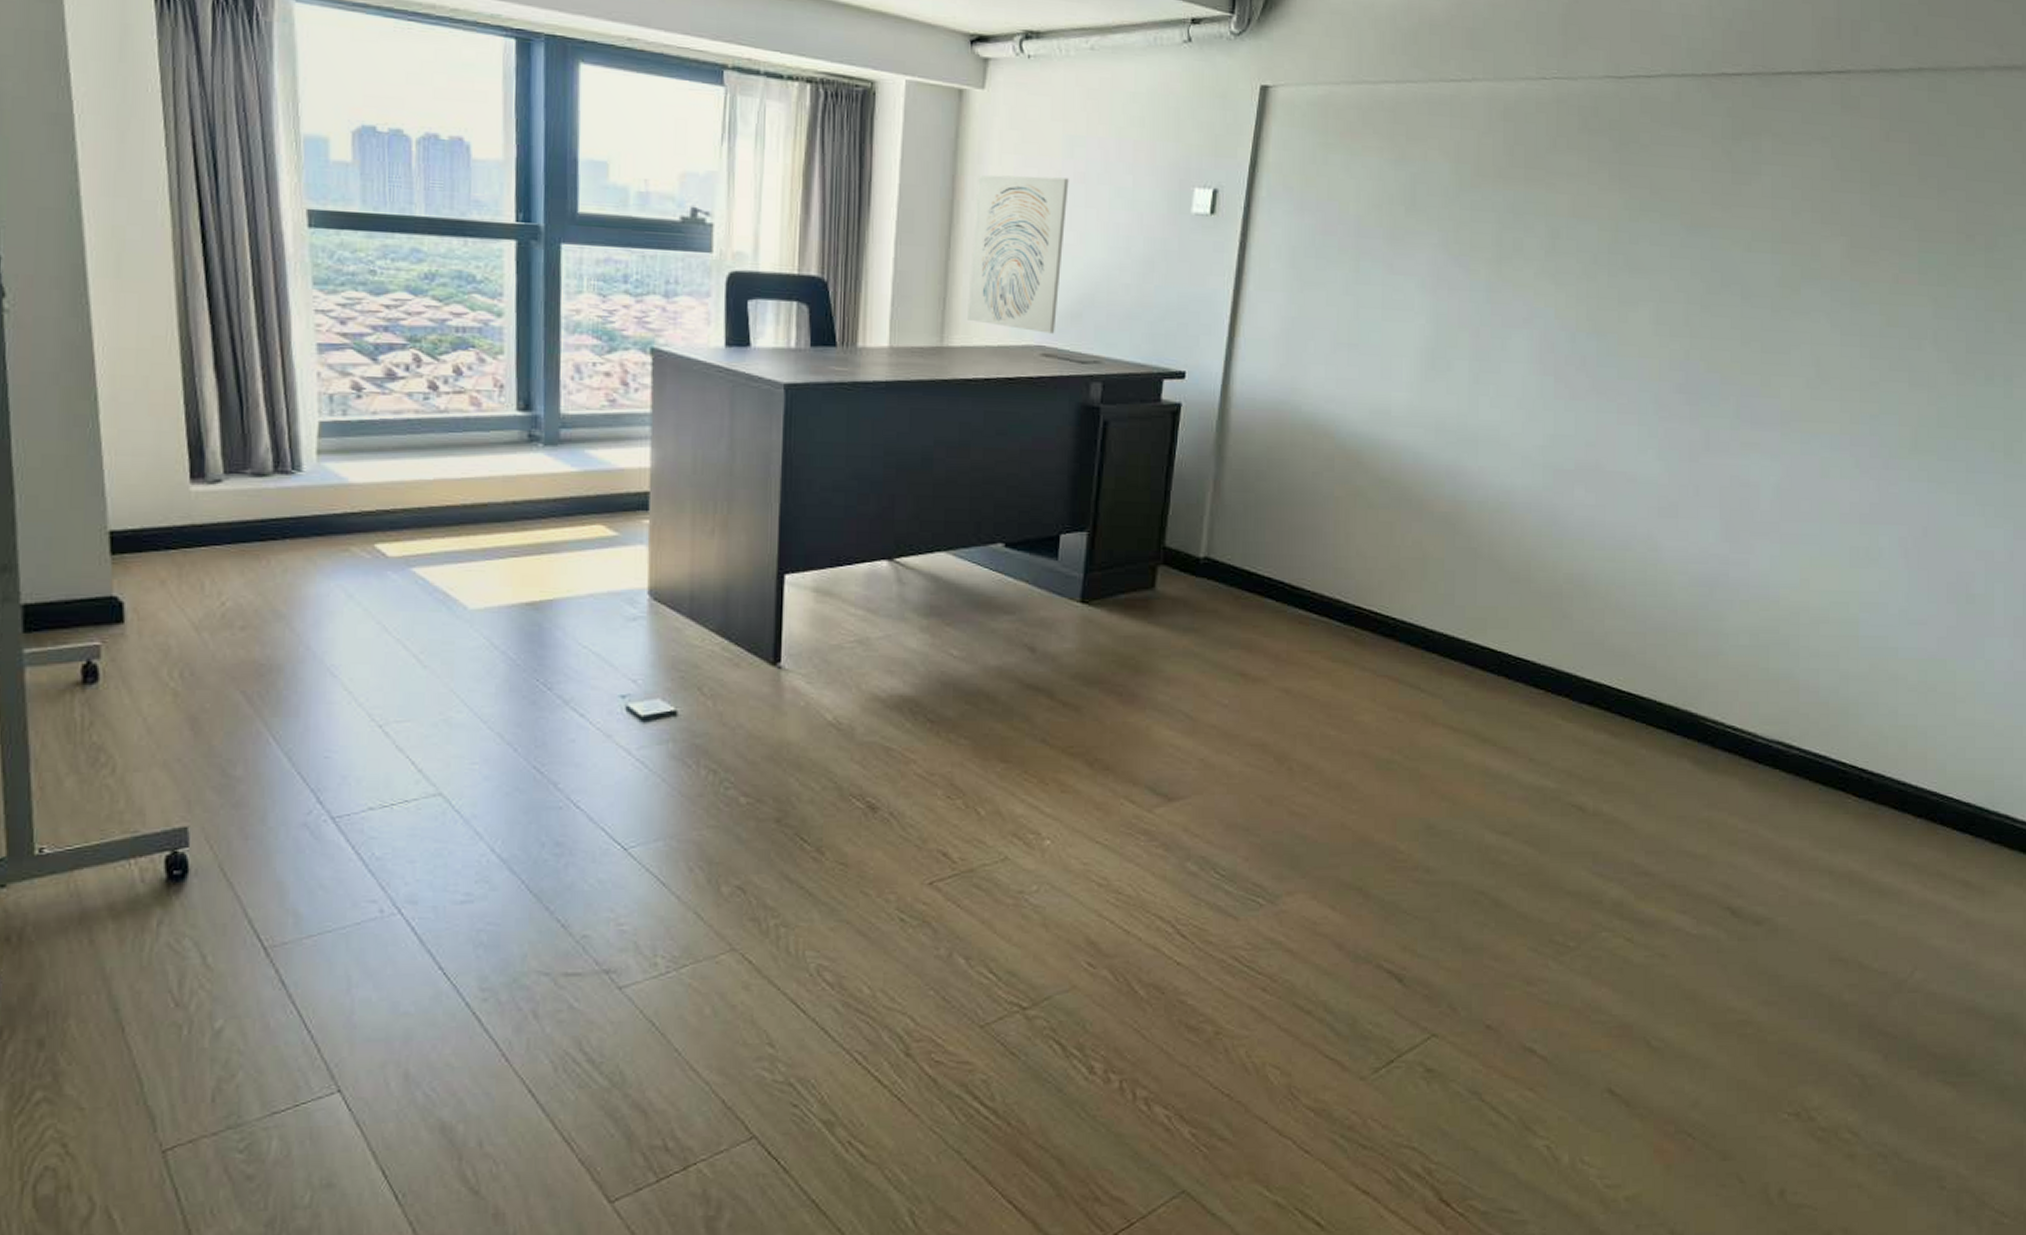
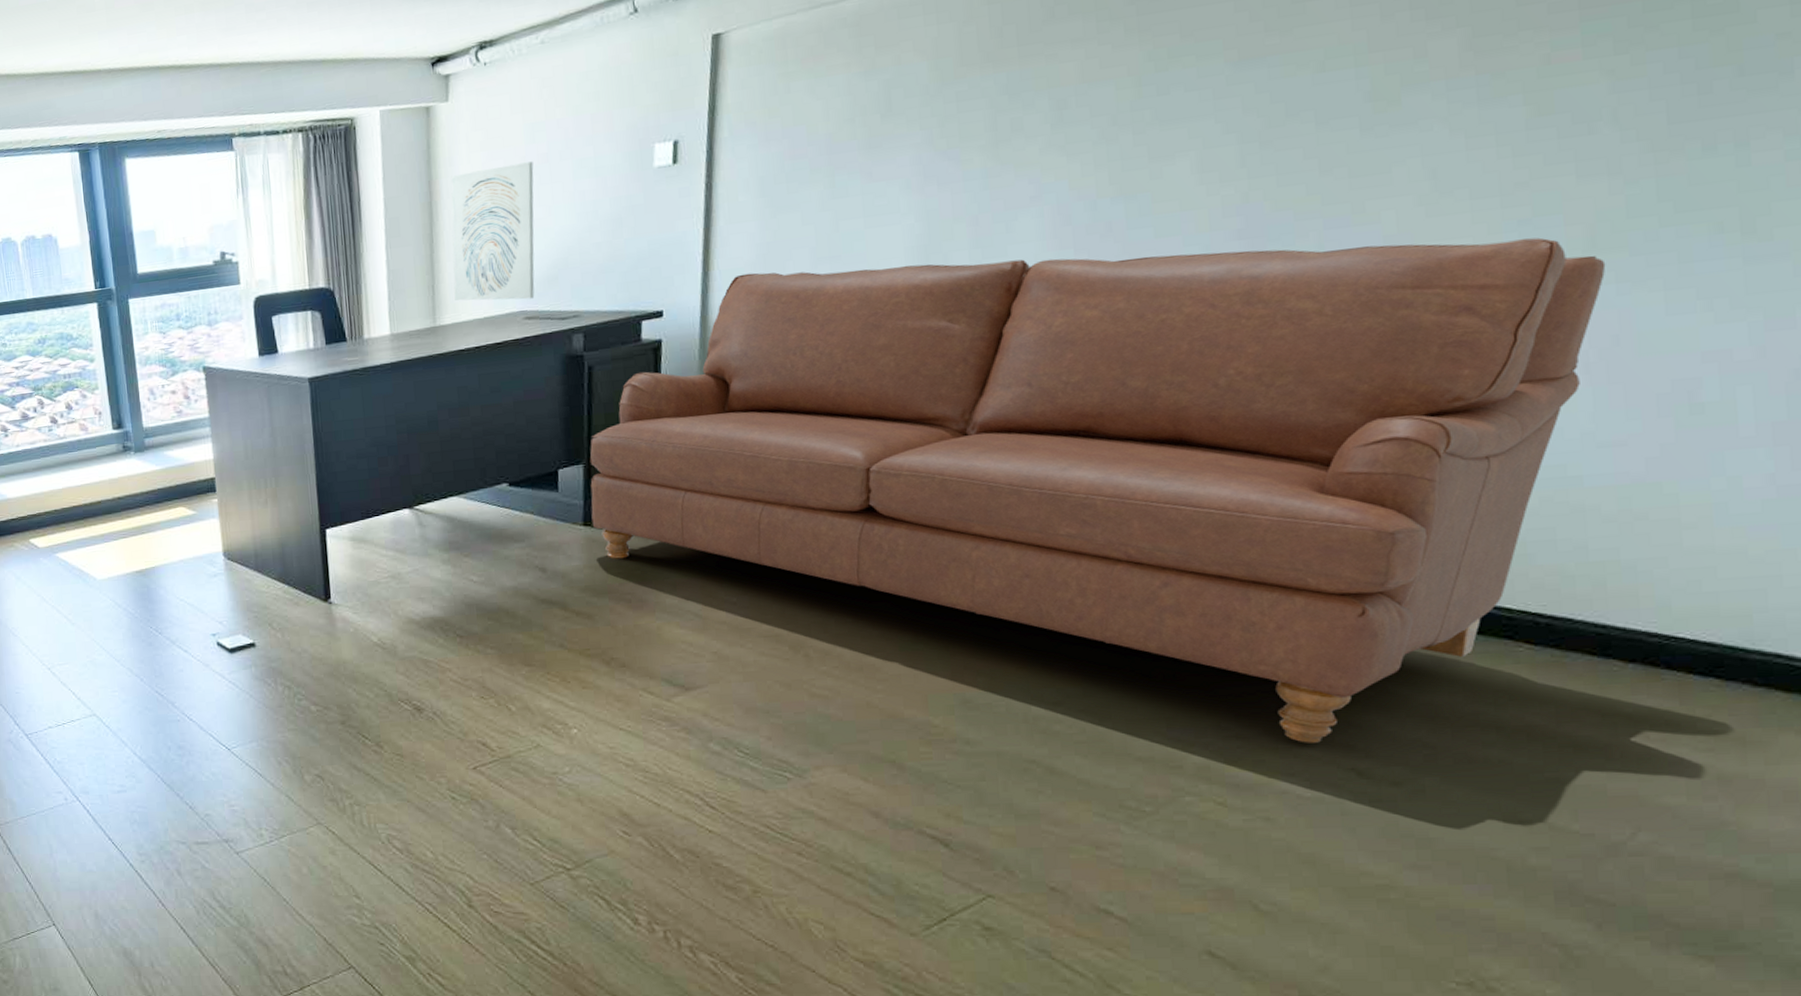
sofa: none [1090,346,1923,882] -> present [589,237,1606,743]

